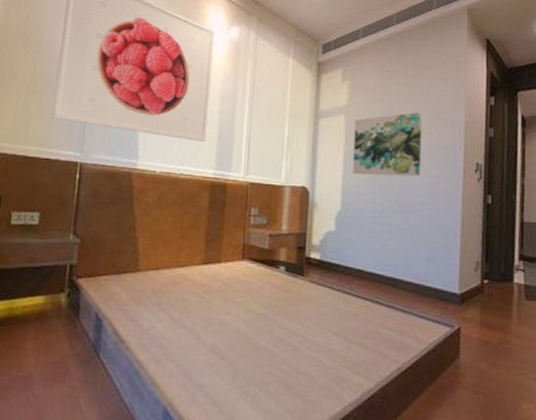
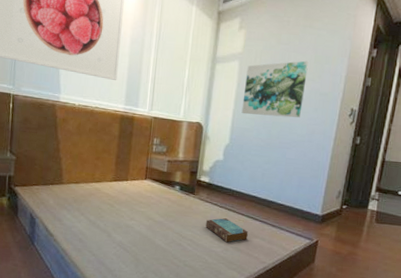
book: none [320,305,374,338] -> present [206,218,248,243]

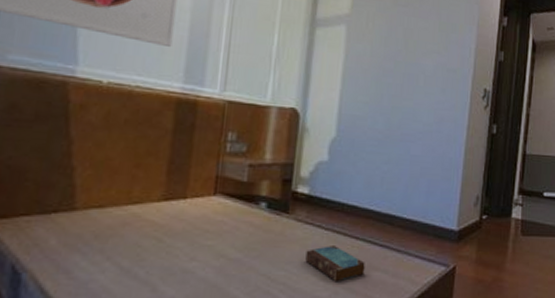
wall art: present [241,60,309,118] -> none [351,28,432,102]

